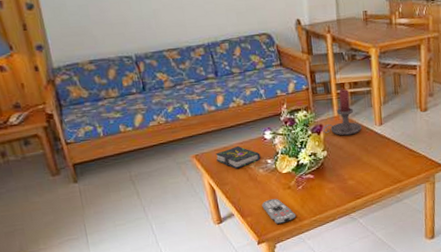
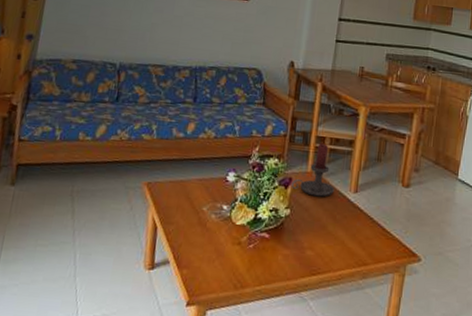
book: present [216,146,261,169] -> none [169,182,217,209]
remote control: present [262,198,297,224] -> none [203,252,239,286]

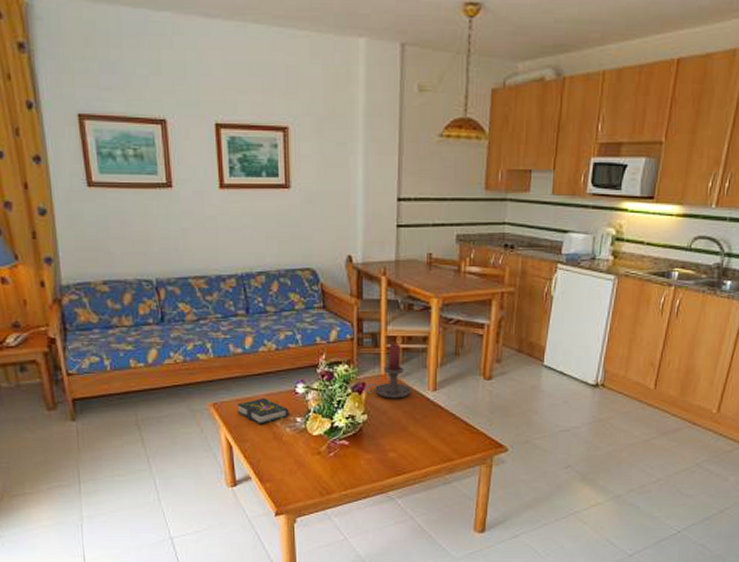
book: none [169,182,217,209] -> present [237,398,289,425]

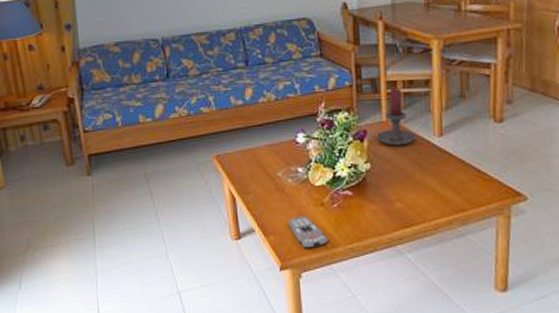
book: present [237,398,289,425] -> none [240,149,290,176]
remote control: none [285,464,324,494] -> present [288,216,329,248]

